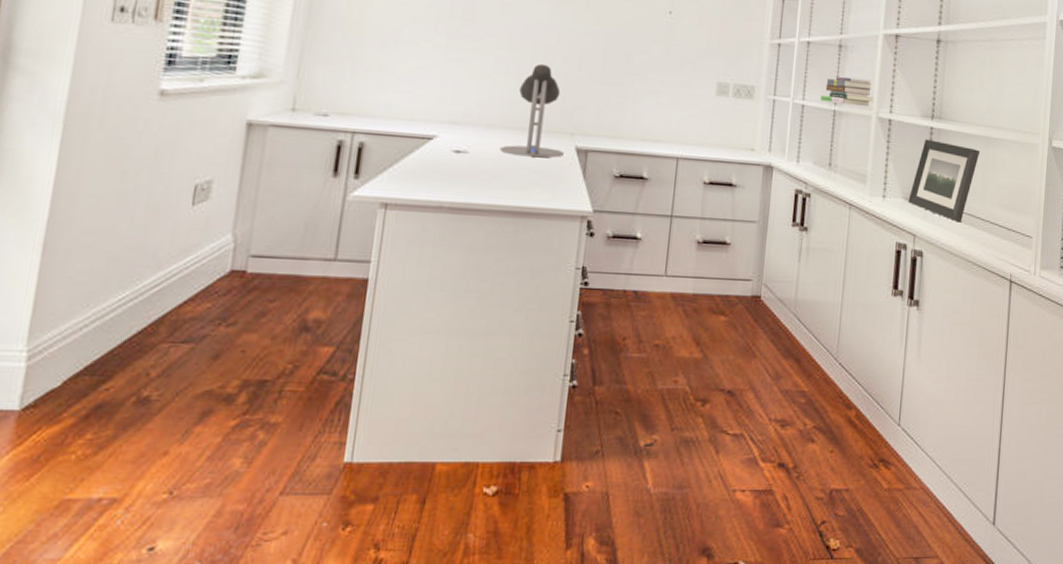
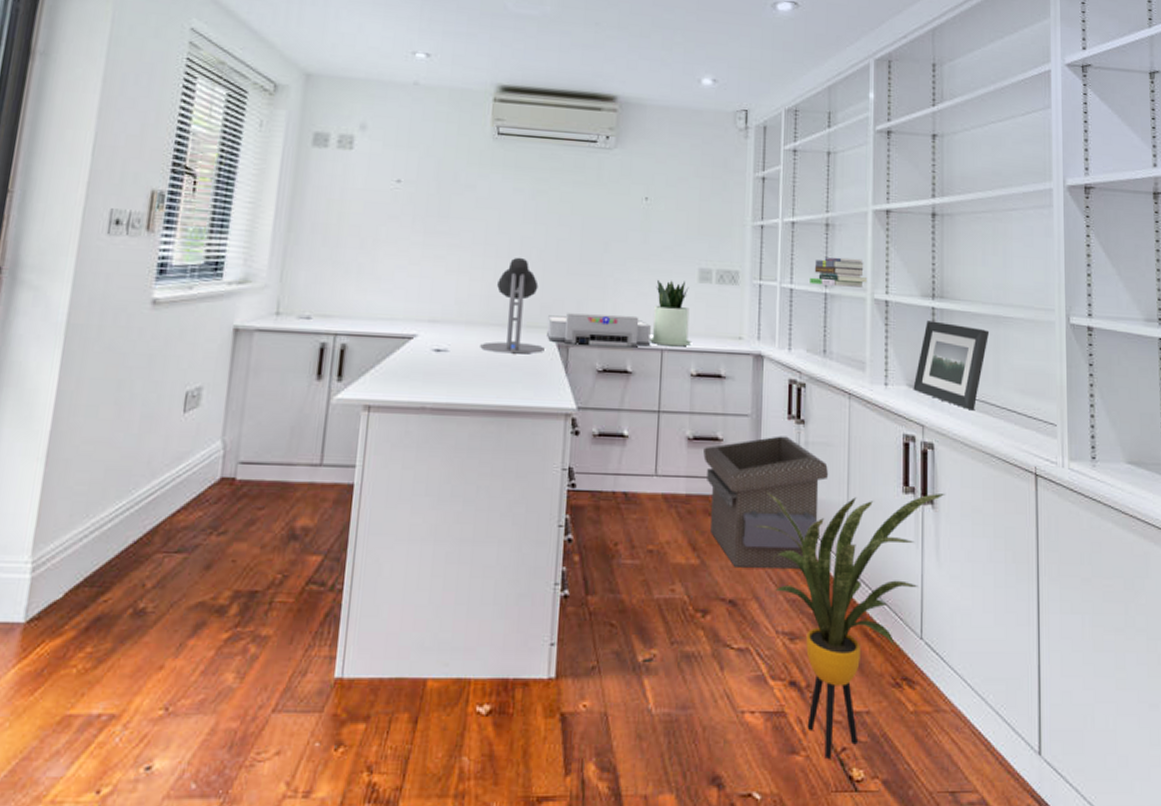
architectural model: none [567,120,668,155] -> present [547,312,651,348]
planter: none [665,91,707,156] -> present [649,279,692,347]
storage basket: none [711,241,827,362] -> present [703,436,829,568]
house plant: none [754,292,930,531] -> present [754,491,945,759]

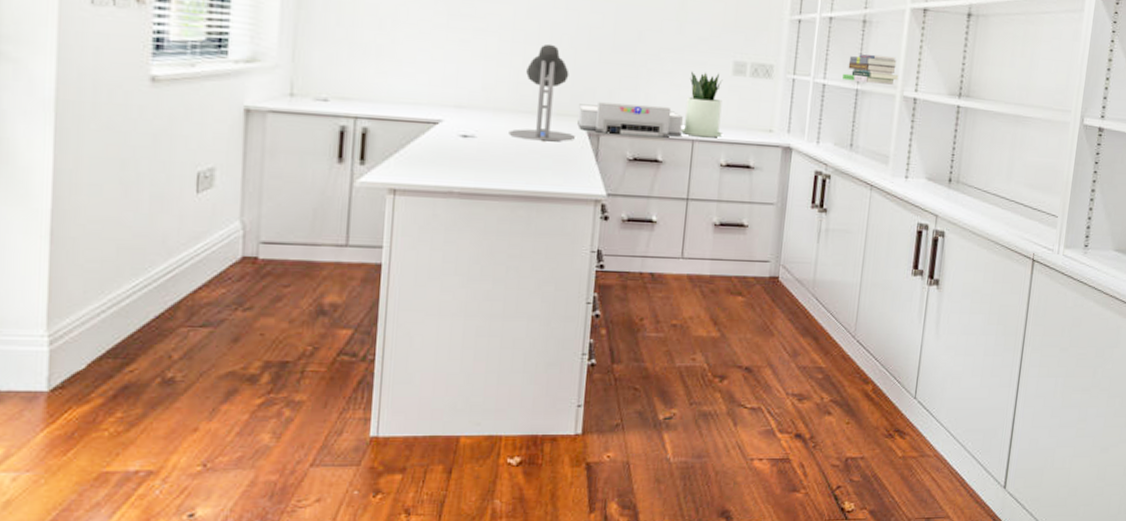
storage basket: present [703,436,829,568] -> none [728,223,846,340]
house plant: present [754,491,945,759] -> none [772,273,950,495]
picture frame: present [913,320,990,411] -> none [931,118,1009,203]

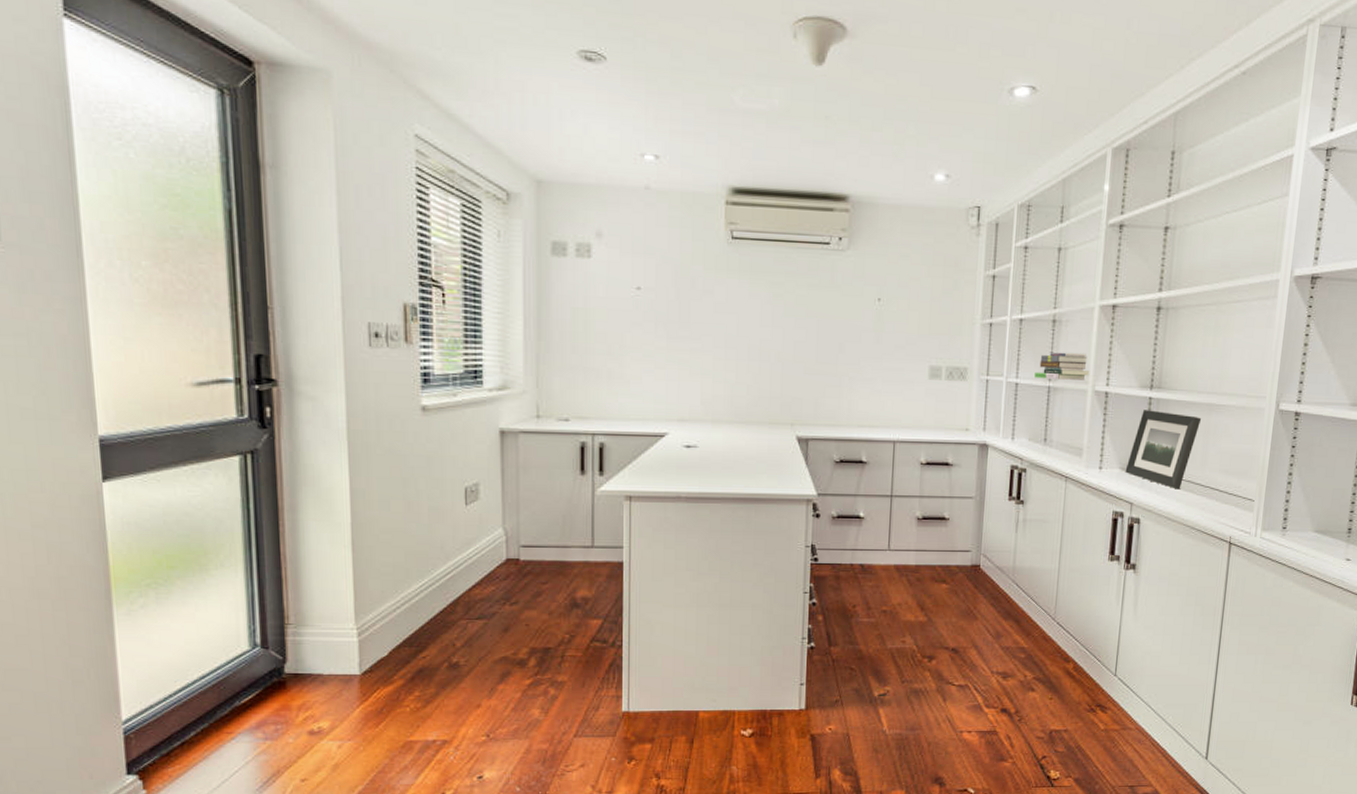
desk lamp: present [509,43,575,142] -> none [727,359,786,448]
architectural model: present [577,102,683,138] -> none [788,409,884,440]
planter: present [680,71,724,138] -> none [882,377,923,439]
picture frame: none [931,118,1009,203] -> present [1125,410,1202,490]

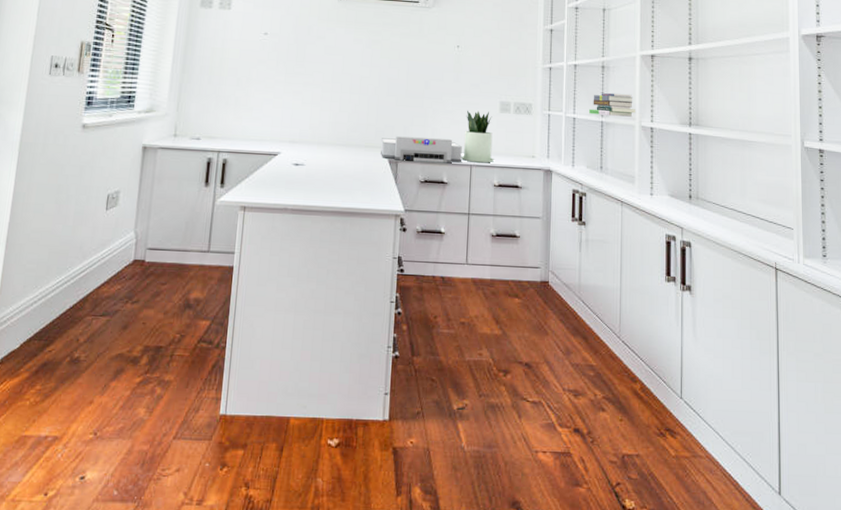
architectural model: none [788,409,884,440] -> present [381,136,462,164]
planter: none [882,377,923,439] -> present [460,110,495,163]
picture frame: present [1125,410,1202,490] -> none [674,143,737,216]

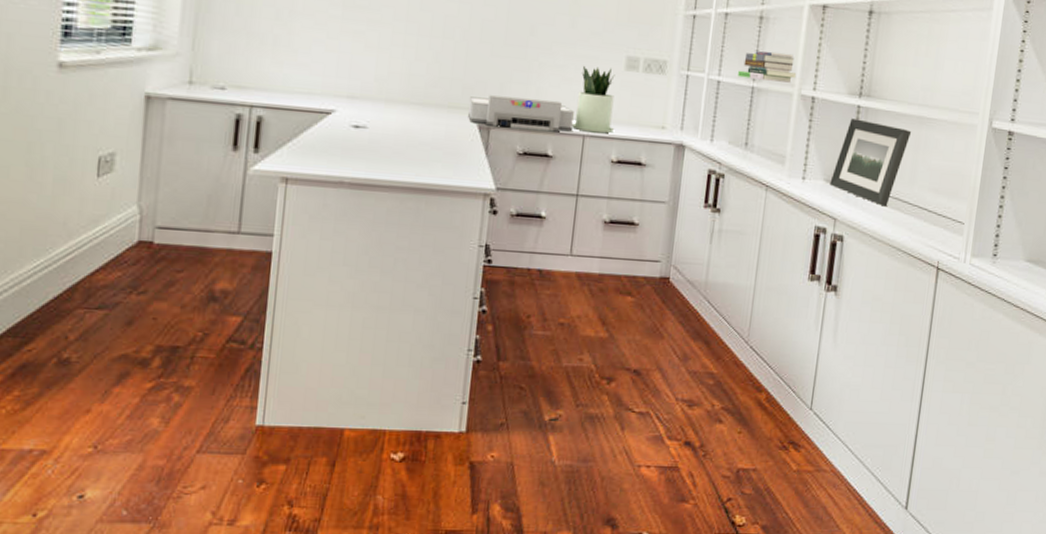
picture frame: none [674,143,737,216] -> present [829,118,912,207]

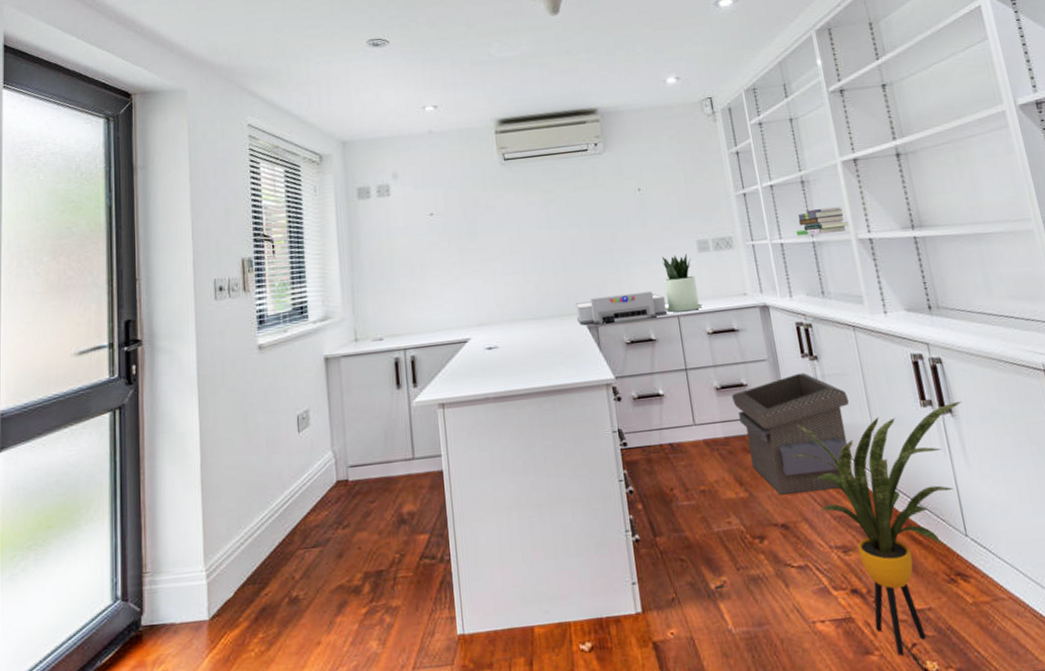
storage basket: none [618,223,739,344] -> present [732,372,850,495]
house plant: none [662,274,849,507] -> present [790,402,962,655]
picture frame: present [829,118,912,207] -> none [910,247,974,323]

